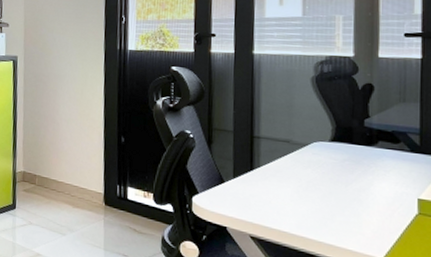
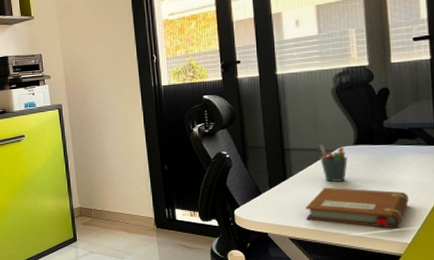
notebook: none [270,183,385,240] -> present [305,187,409,229]
pen holder: none [292,136,322,181] -> present [320,145,348,182]

